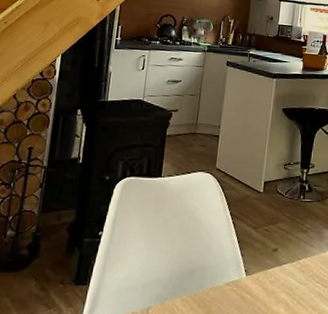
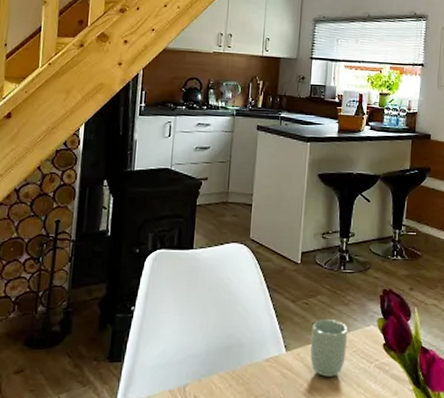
cup: none [269,246,305,300] -> present [310,320,348,377]

